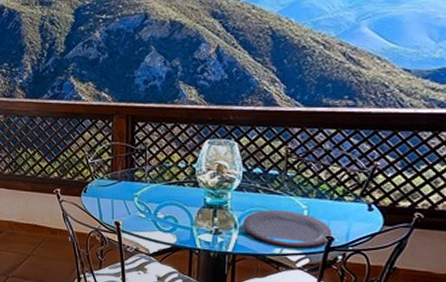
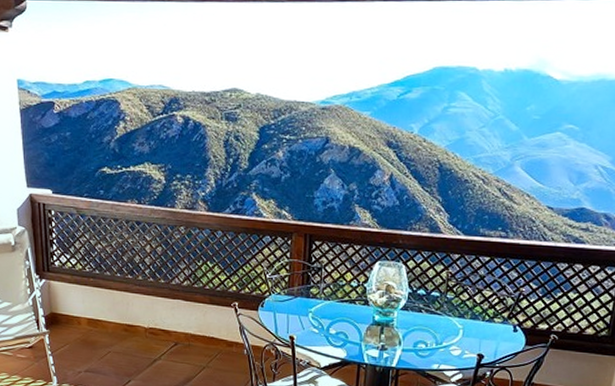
plate: present [243,210,332,247] -> none [407,329,483,363]

